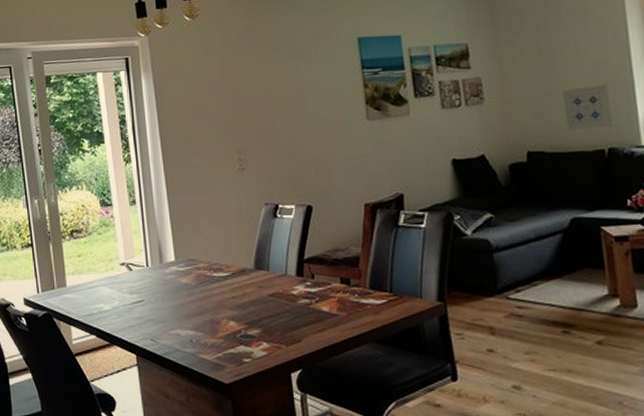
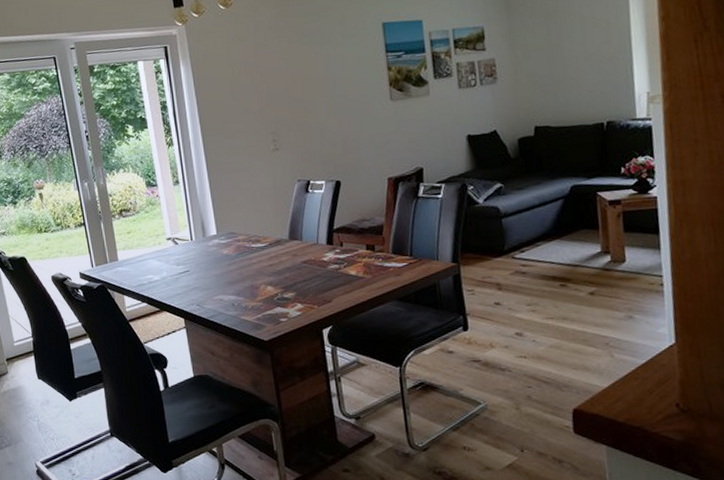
wall art: present [562,84,613,131] -> none [567,62,612,106]

